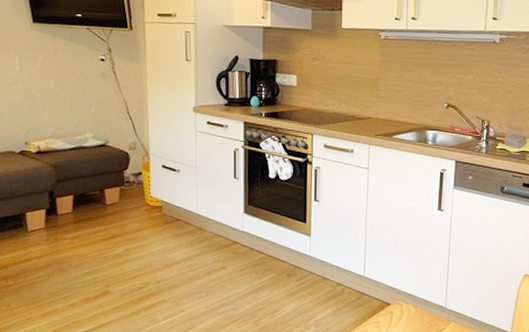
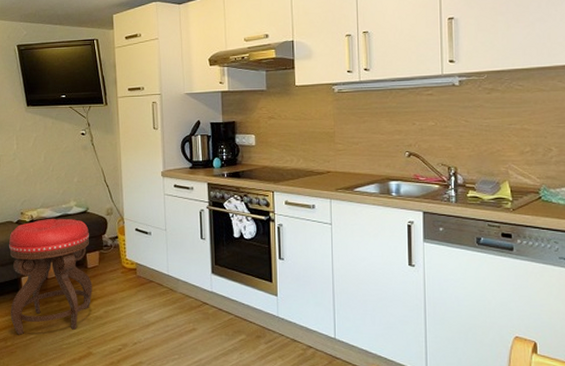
stool: none [11,150,111,274] -> present [9,218,93,335]

